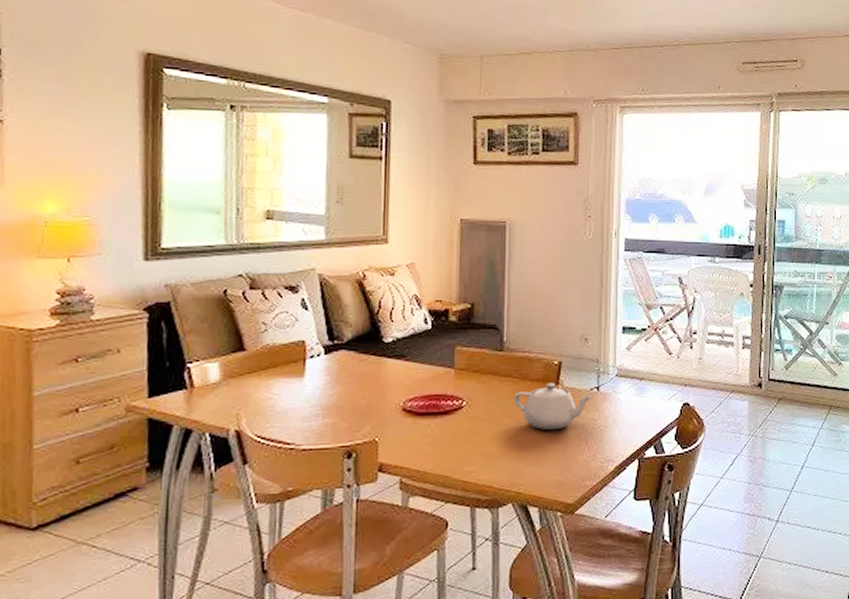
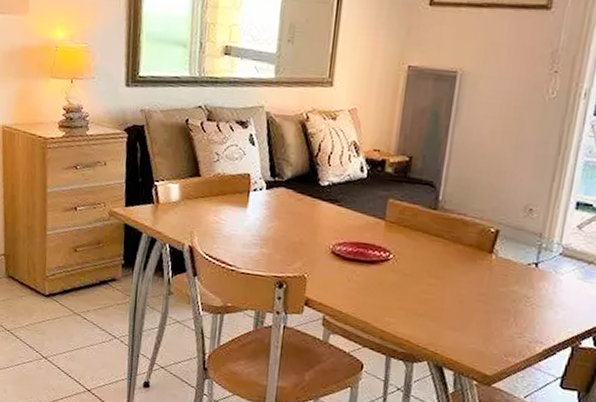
teapot: present [514,382,593,431] -> none [442,249,529,300]

